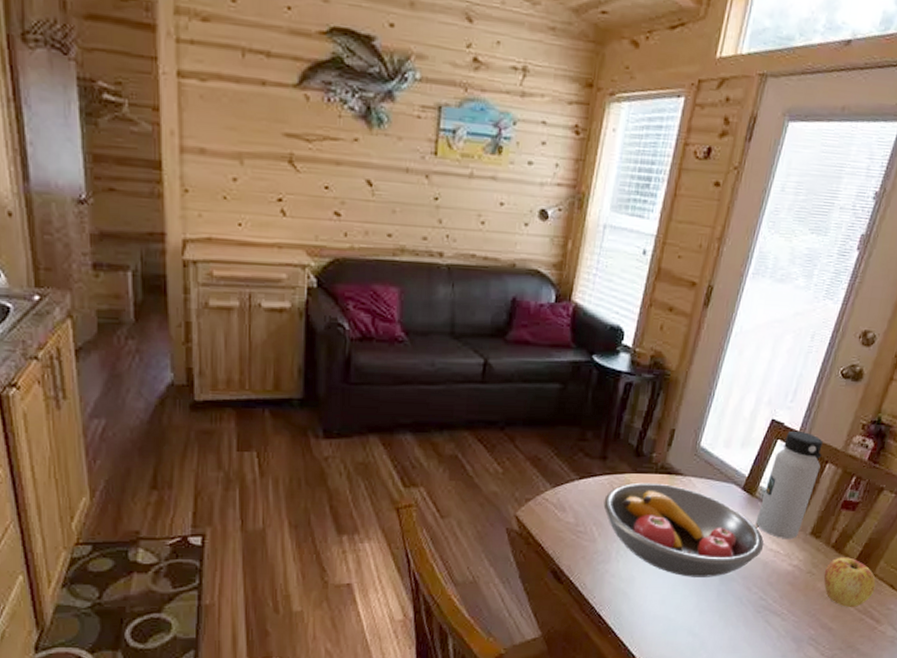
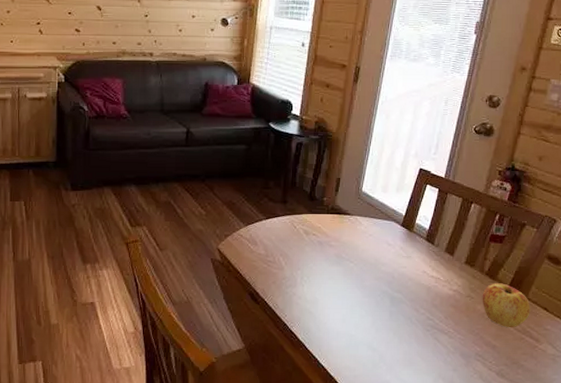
fruit bowl: present [603,482,764,577] -> none [287,221,426,300]
water bottle: present [755,430,823,540] -> none [416,177,467,268]

